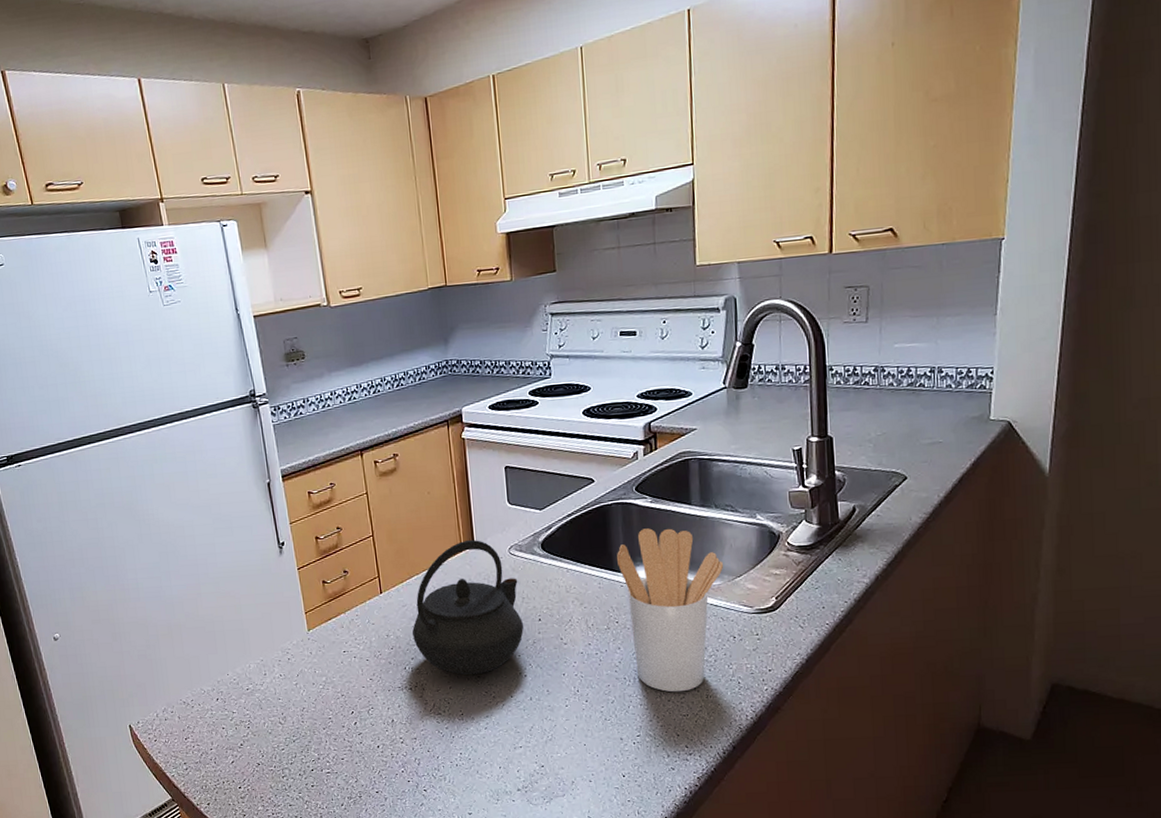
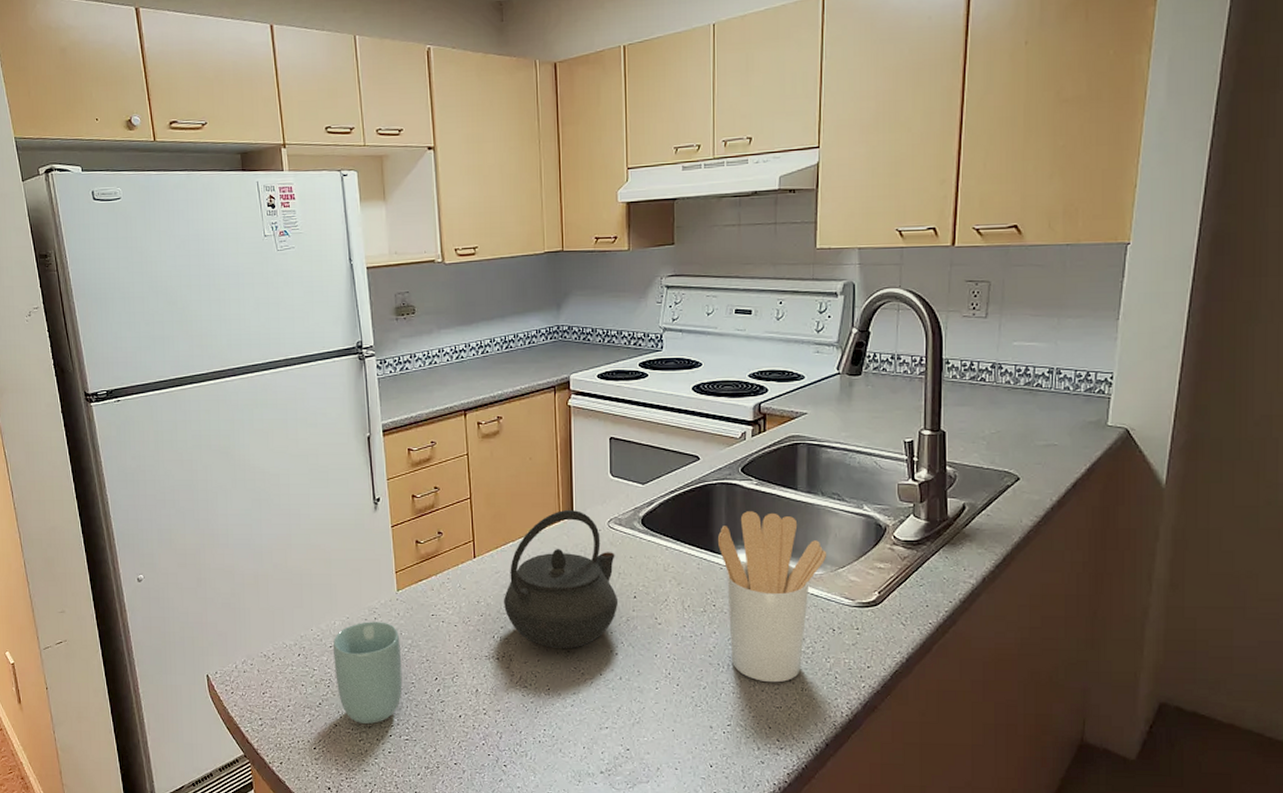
cup: none [249,661,321,761] -> present [332,621,403,724]

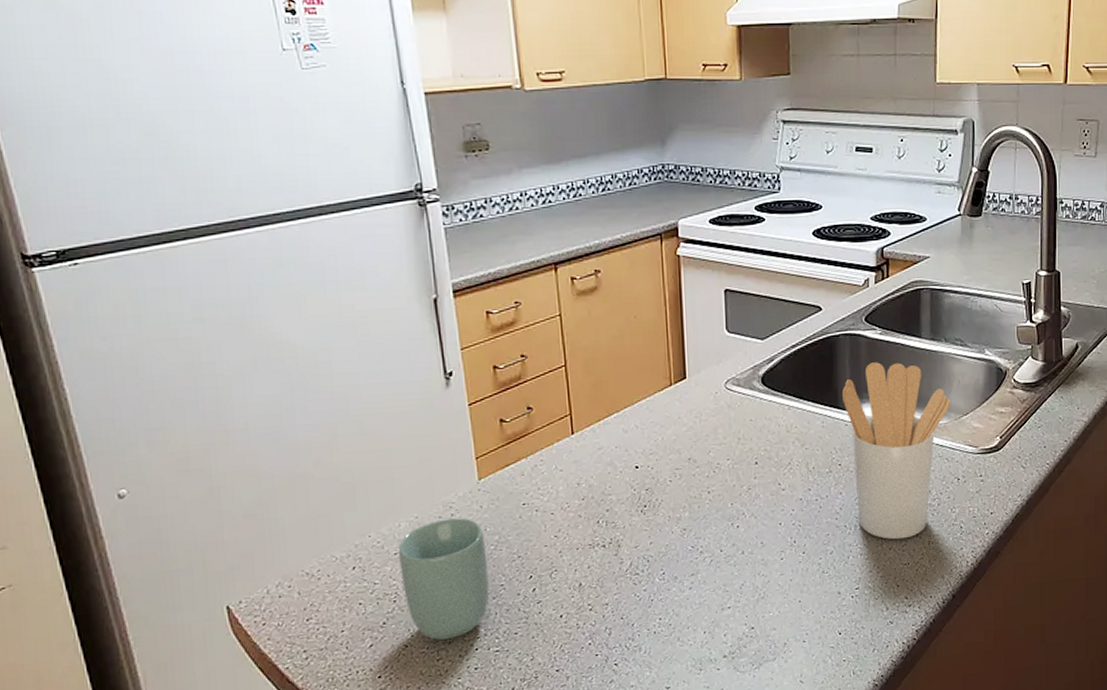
kettle: present [504,509,619,649] -> none [609,372,739,528]

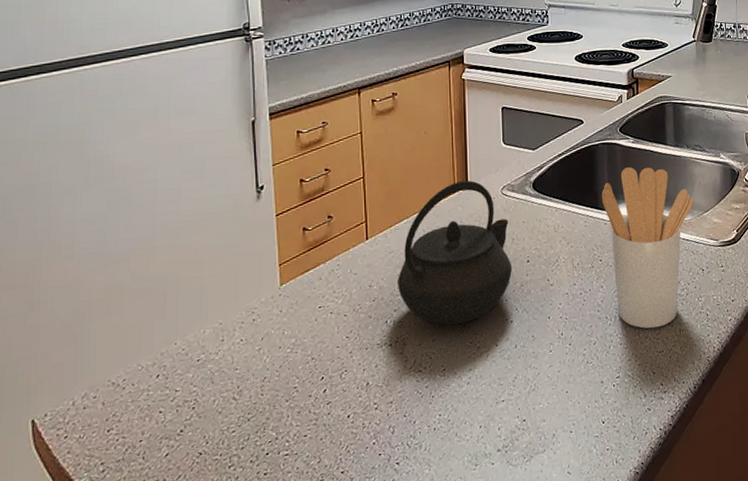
cup: present [398,517,490,640] -> none [200,322,283,446]
kettle: none [609,372,739,528] -> present [398,180,513,325]

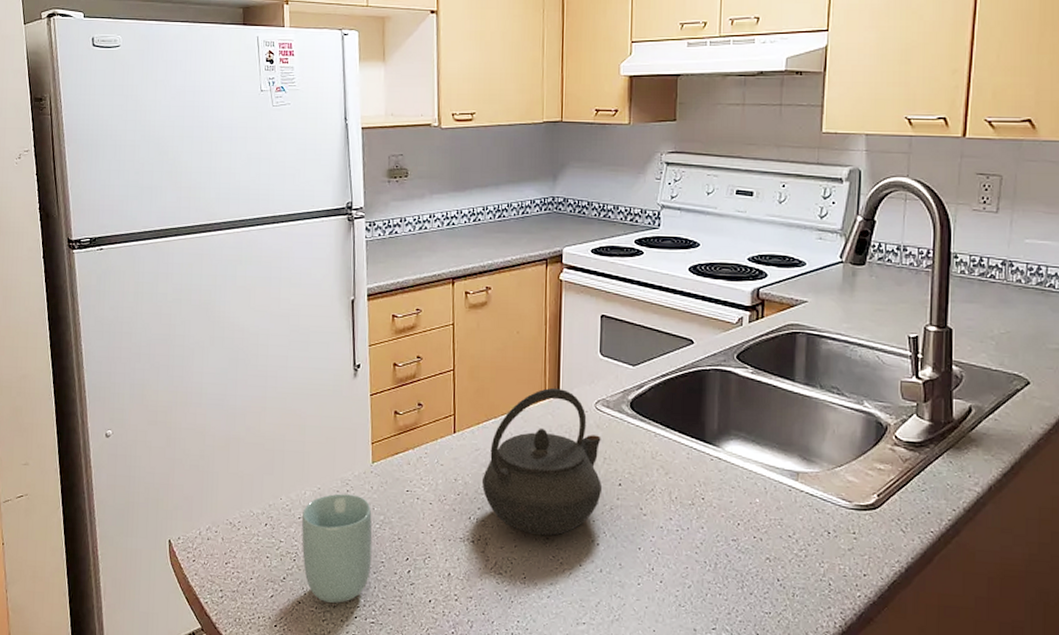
cup: none [200,322,283,446] -> present [301,493,373,603]
utensil holder: present [602,167,694,329] -> none [710,400,824,586]

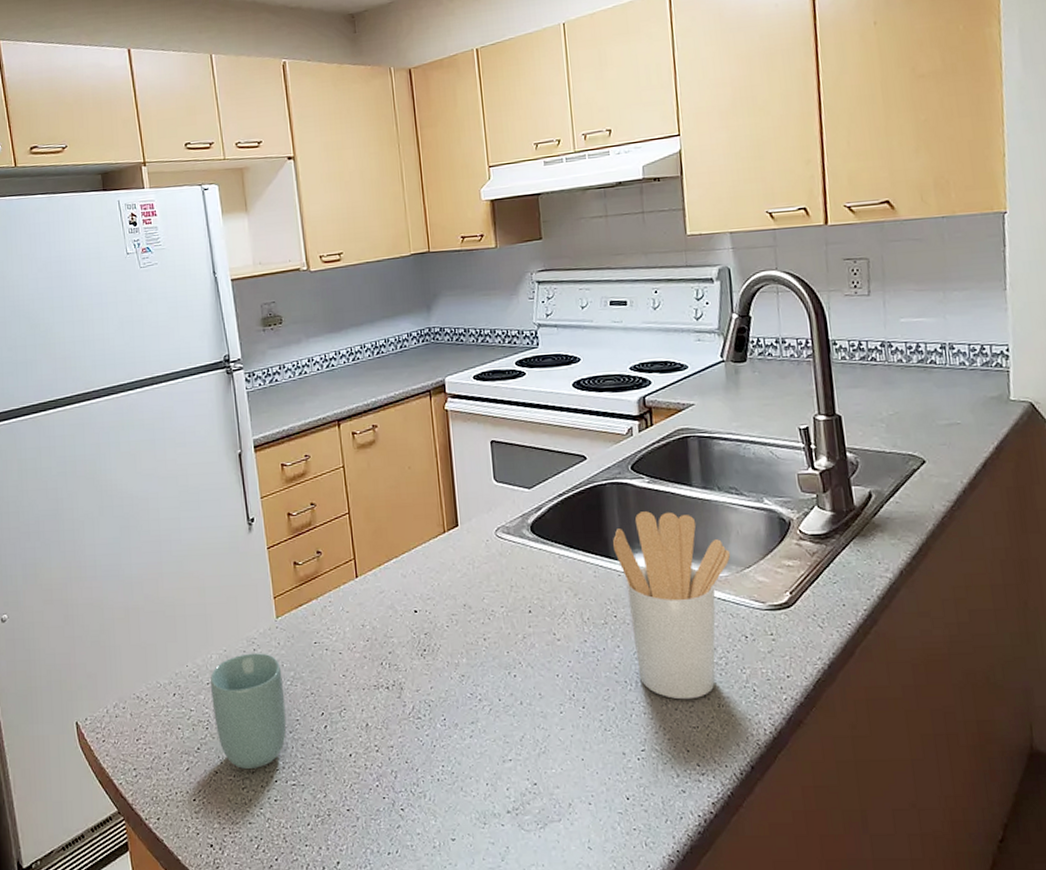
kettle: present [482,387,603,536] -> none [390,519,513,674]
utensil holder: none [710,400,824,586] -> present [613,511,731,700]

